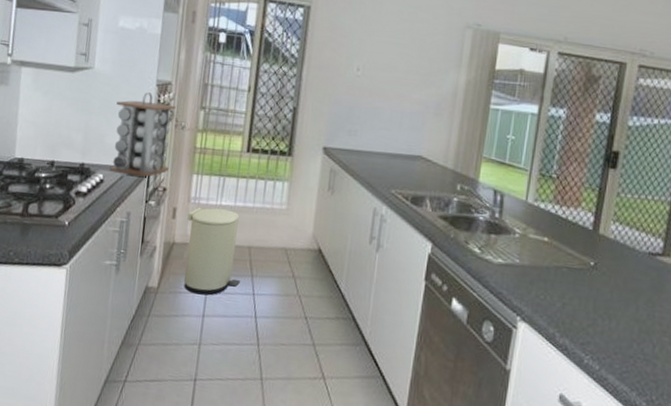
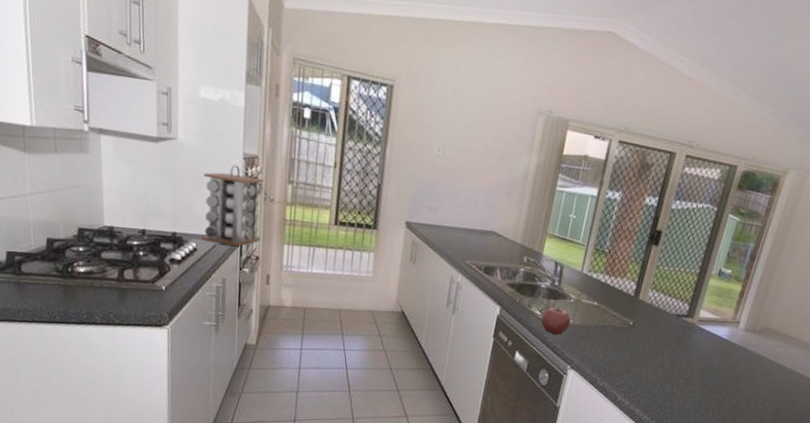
pedal bin: present [184,208,240,296] -> none [280,275,332,351]
fruit: none [480,242,518,278] -> present [541,306,571,335]

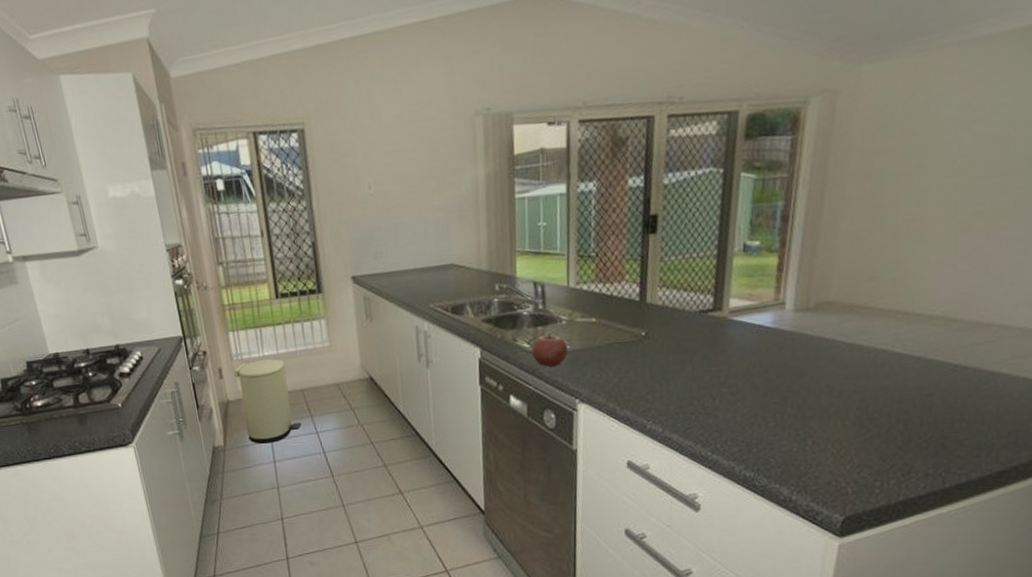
spice rack: present [202,164,264,247] -> none [131,258,203,347]
pedal bin: none [280,275,332,351] -> present [234,359,302,444]

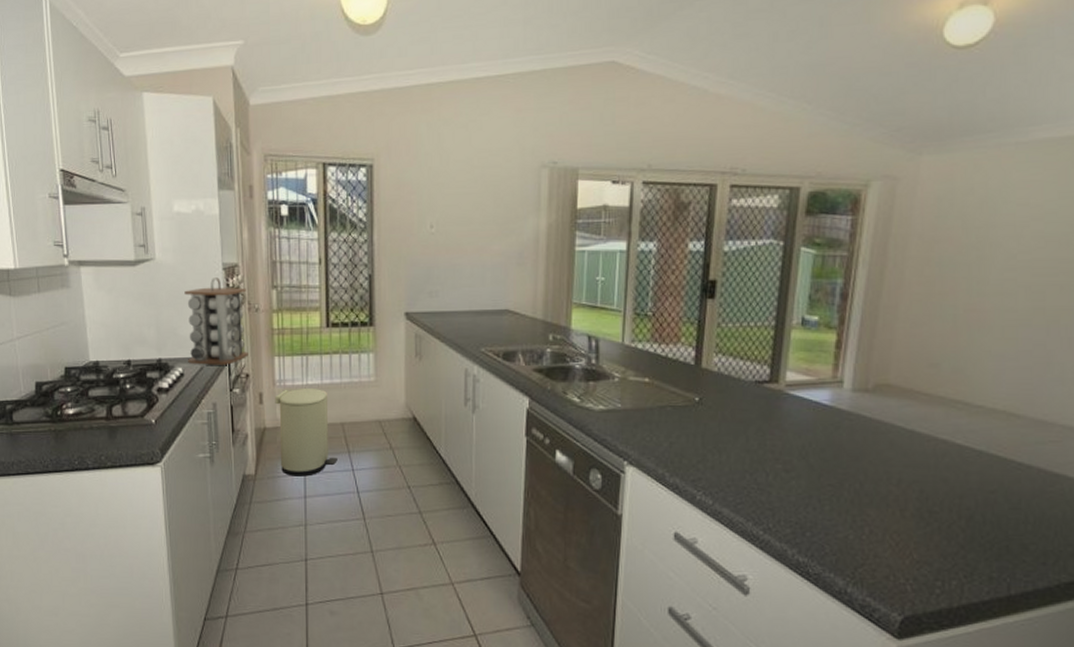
spice rack: none [131,258,203,347] -> present [184,276,248,365]
fruit: present [531,332,568,367] -> none [581,388,619,424]

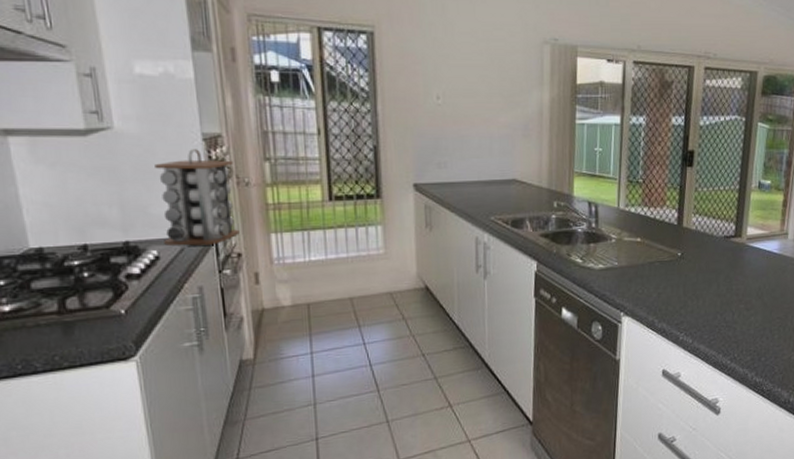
pedal bin: present [275,389,338,477] -> none [273,264,347,357]

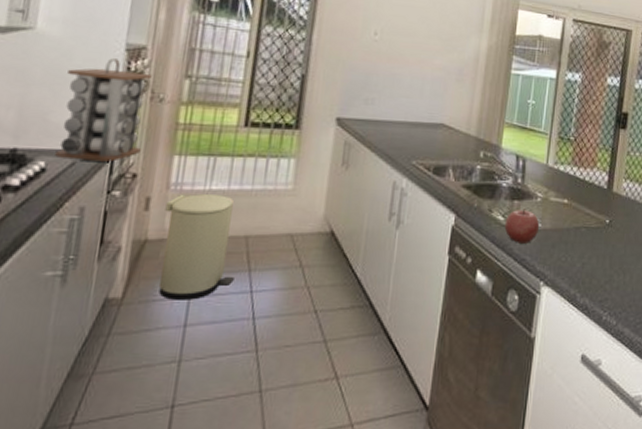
pedal bin: none [273,264,347,357] -> present [159,194,234,300]
fruit: none [583,249,616,281] -> present [504,207,540,244]

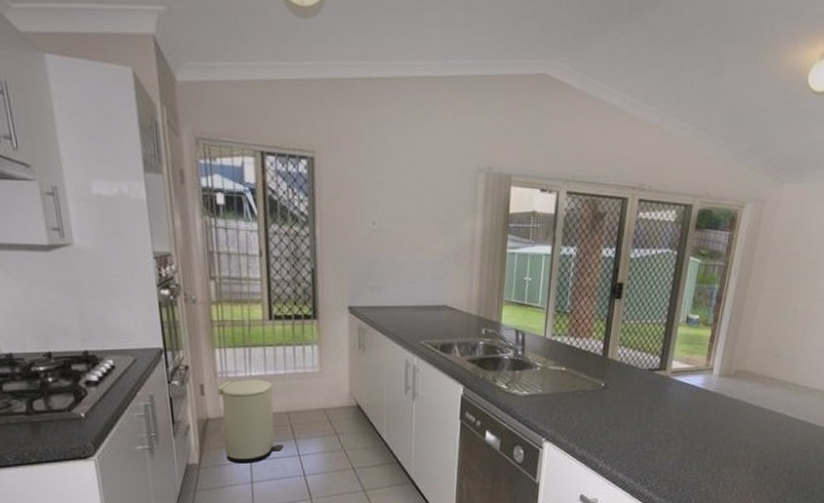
spice rack: present [55,57,152,162] -> none [110,265,187,357]
fruit: present [504,207,540,244] -> none [508,376,540,407]

